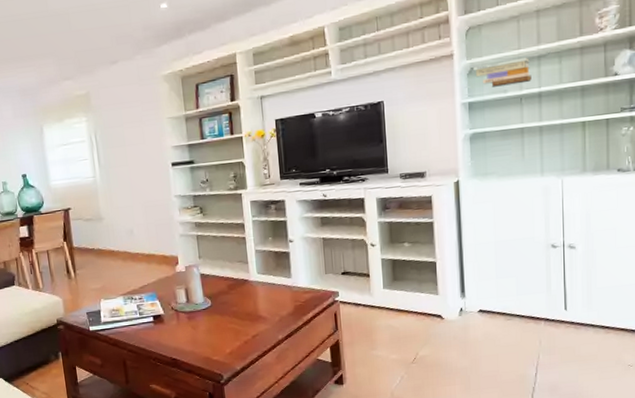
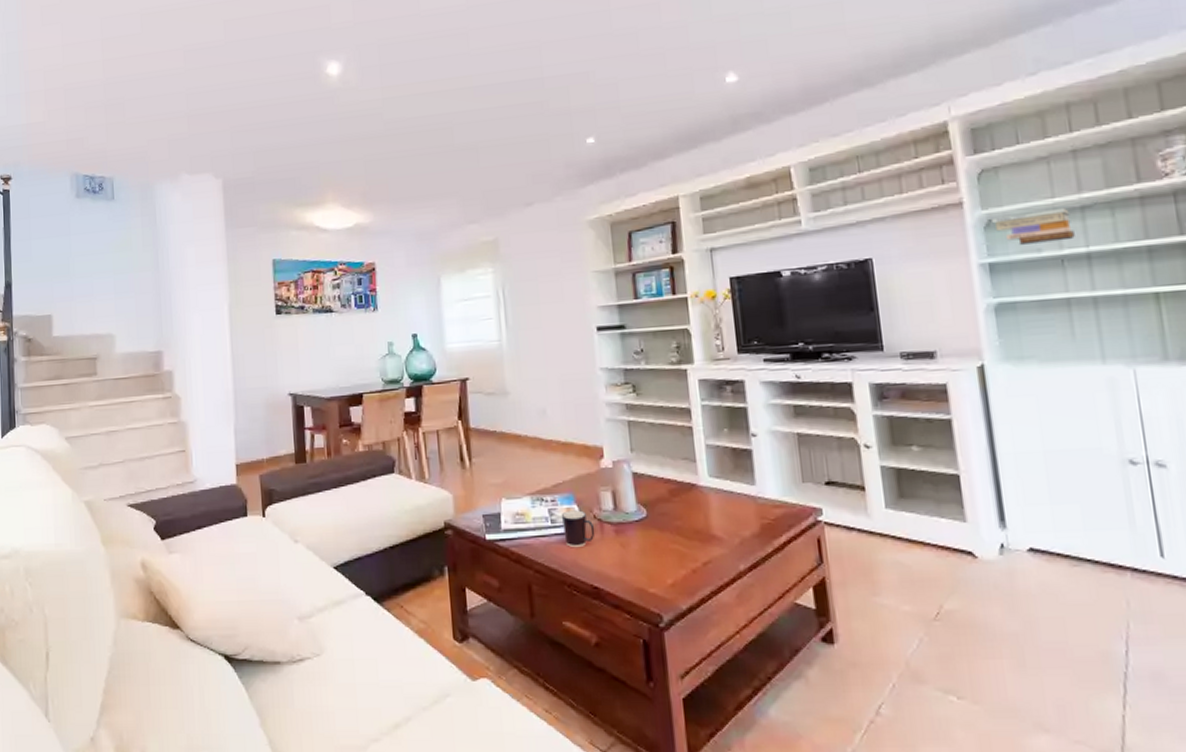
mug: none [146,304,173,332] -> present [561,510,595,548]

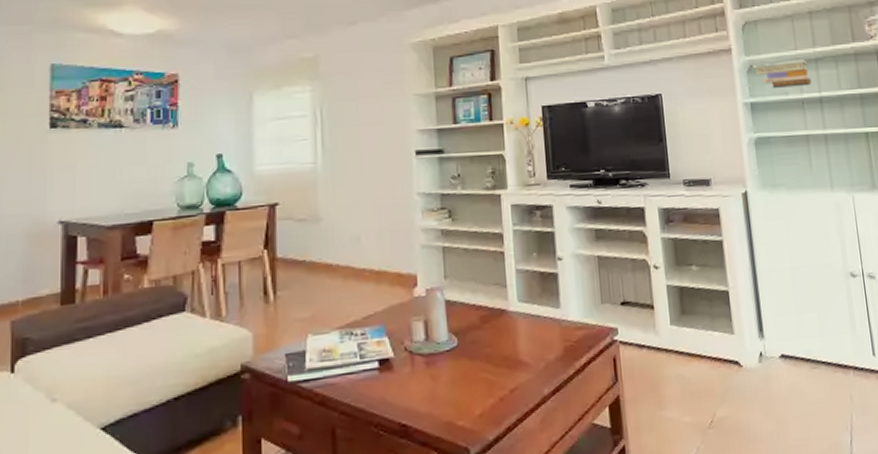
mug: present [561,510,595,548] -> none [370,343,406,385]

